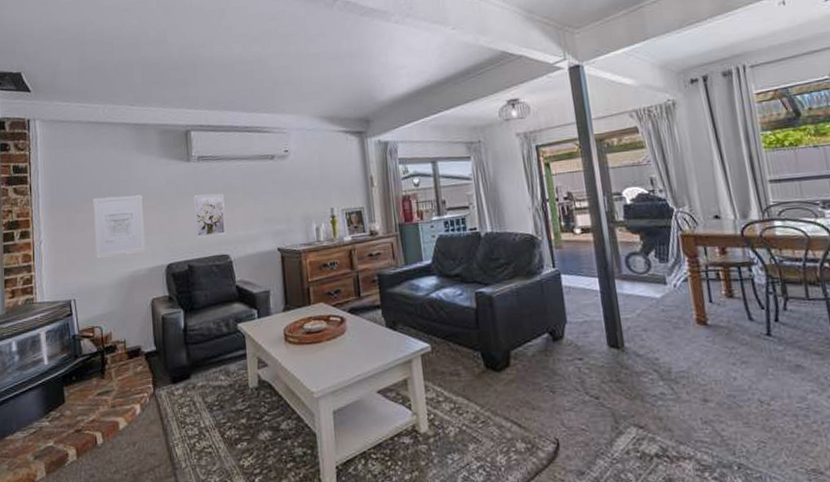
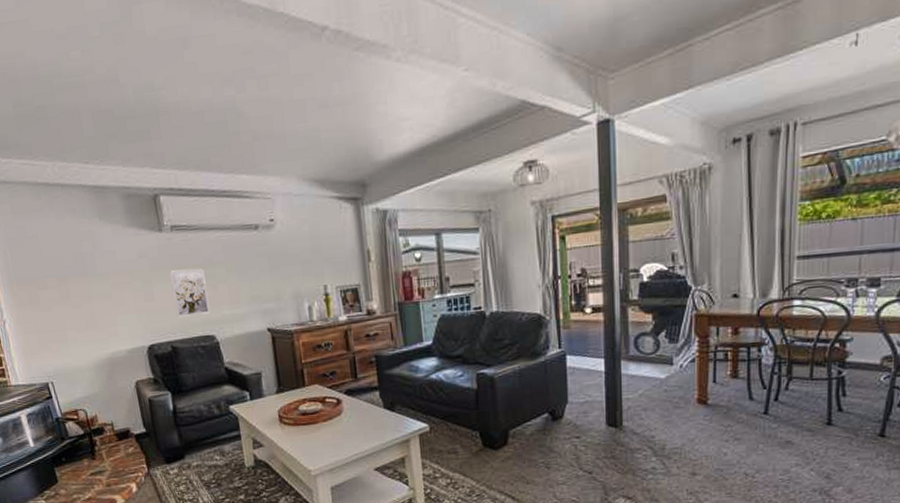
wall art: present [93,195,146,258] -> none [55,269,123,339]

